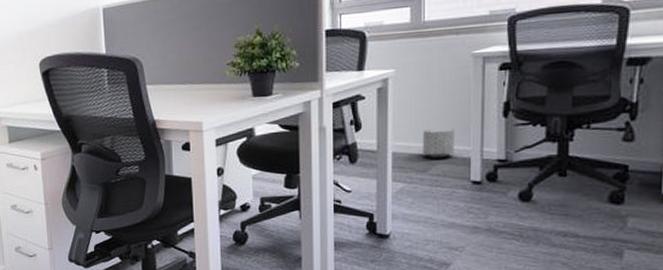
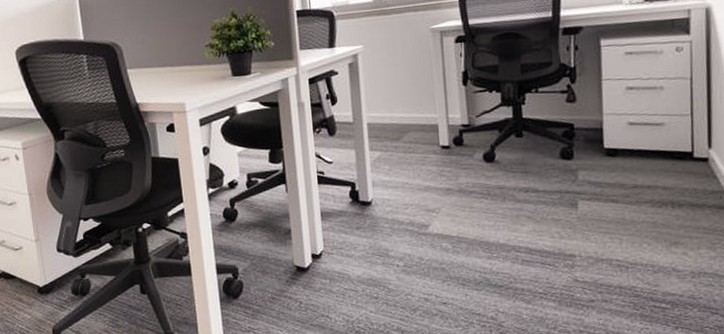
planter: present [422,128,456,158] -> none [393,98,423,127]

